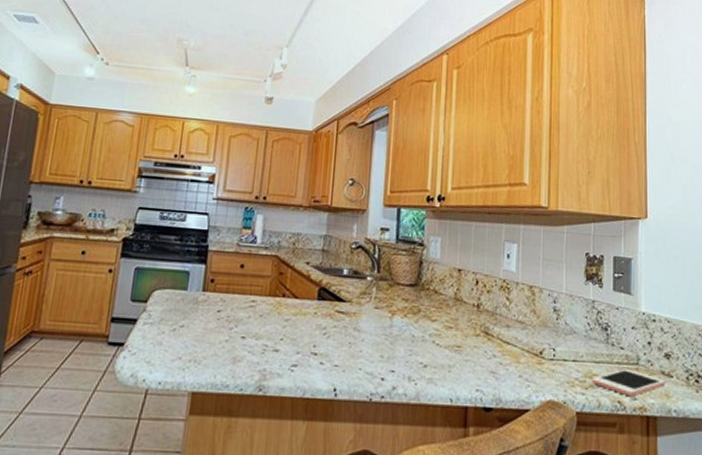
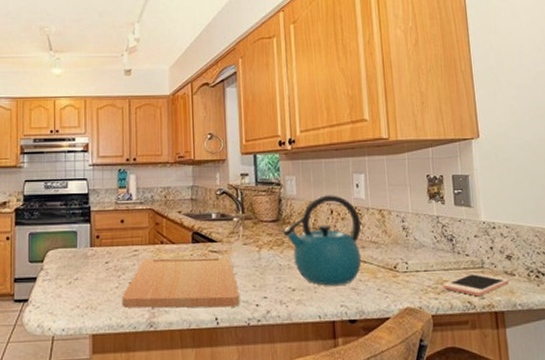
cutting board: none [230,312,365,378] -> present [121,257,240,309]
kettle: none [419,262,509,367] -> present [282,195,362,286]

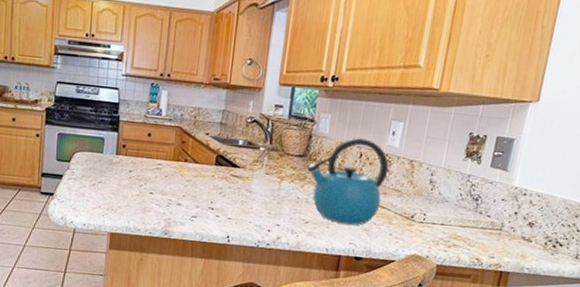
cutting board: present [121,257,240,309] -> none [140,173,254,229]
cell phone: present [443,272,510,297] -> none [455,233,525,256]

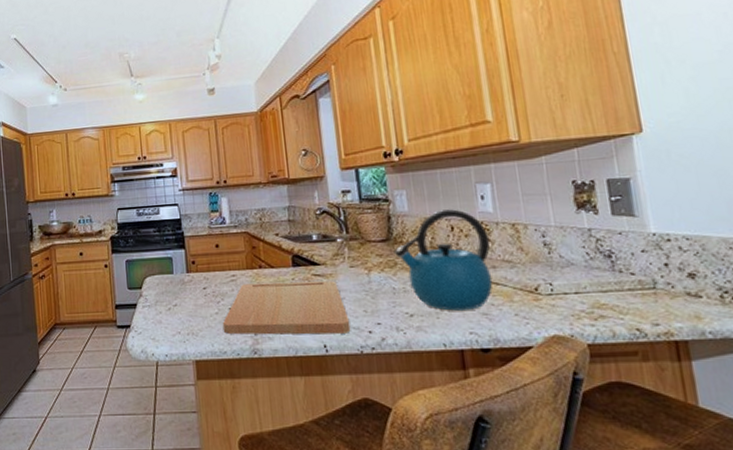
cutting board: none [140,173,254,229] -> present [222,281,351,335]

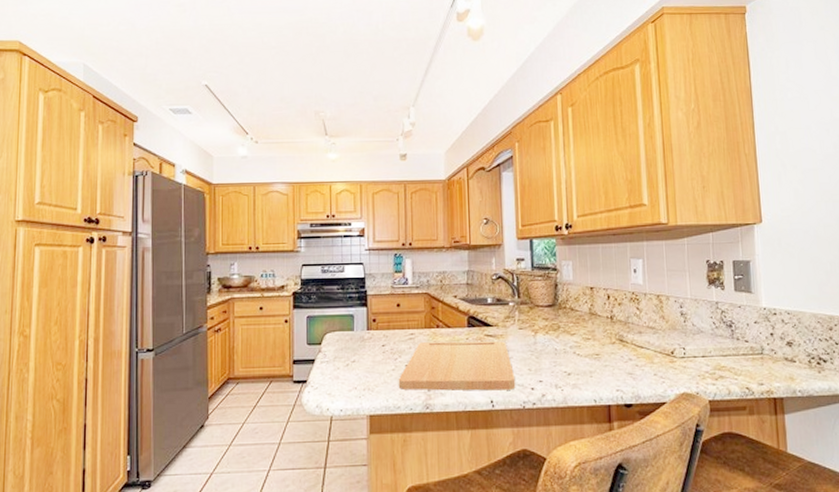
kettle: present [393,209,493,311] -> none [558,280,639,370]

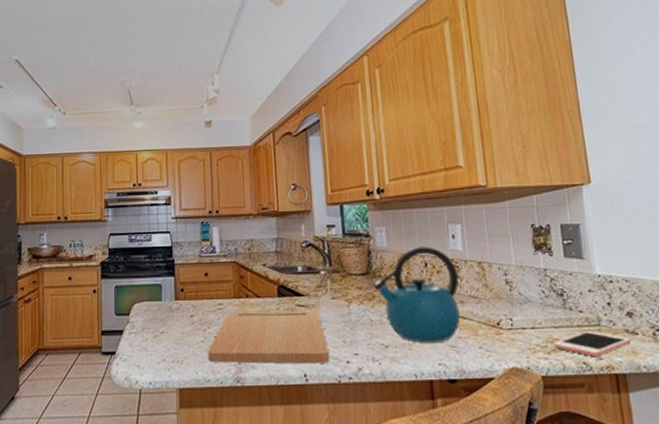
kettle: none [558,280,639,370] -> present [372,246,461,343]
cell phone: none [720,358,790,383] -> present [553,330,632,357]

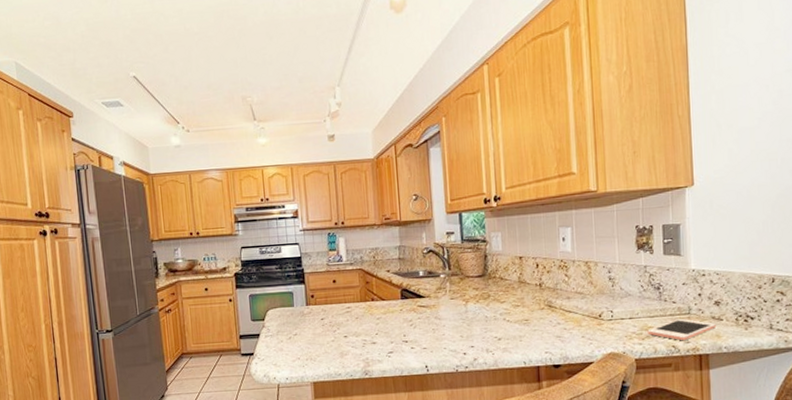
cutting board: present [207,311,330,364] -> none [338,311,449,359]
kettle: present [372,246,461,343] -> none [488,249,567,335]

